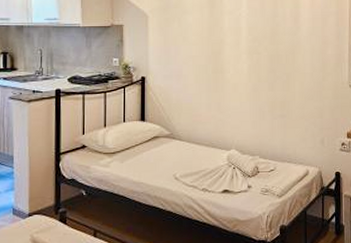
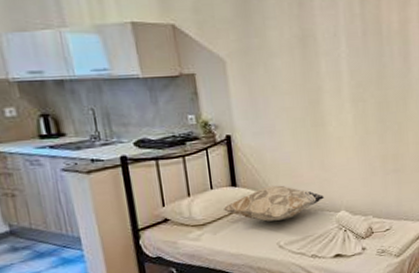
decorative pillow: none [132,122,219,154] -> present [224,185,325,222]

